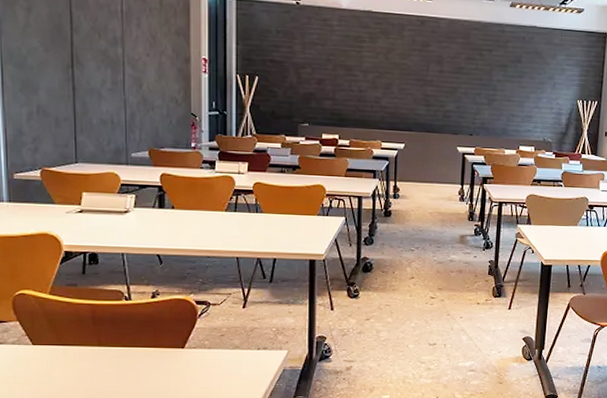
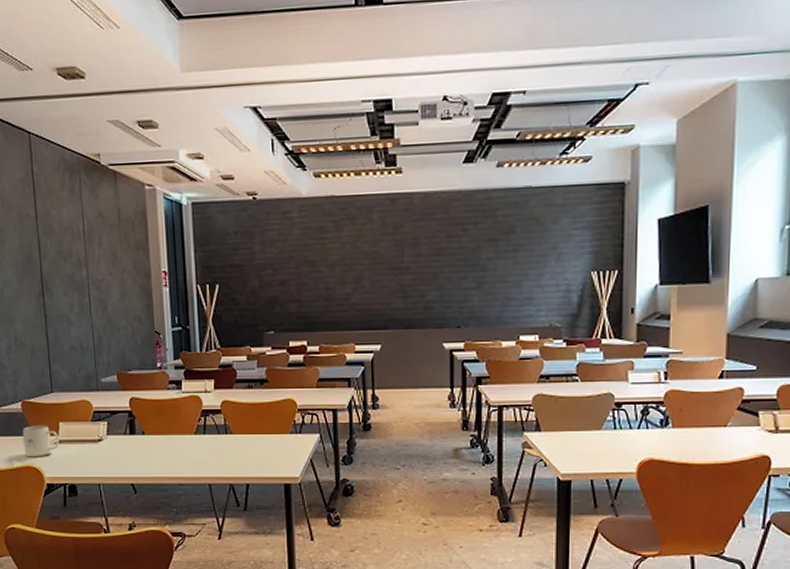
mug: none [39,193,82,226] -> present [22,425,60,459]

